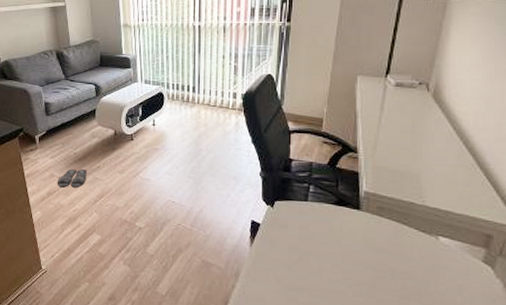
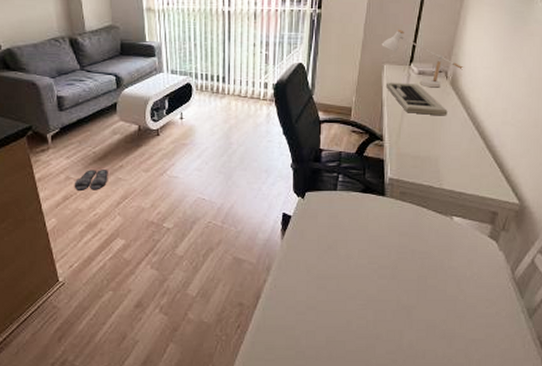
desk lamp: none [354,41,448,100] -> present [381,29,464,88]
computer keyboard: none [360,94,430,130] -> present [387,82,448,116]

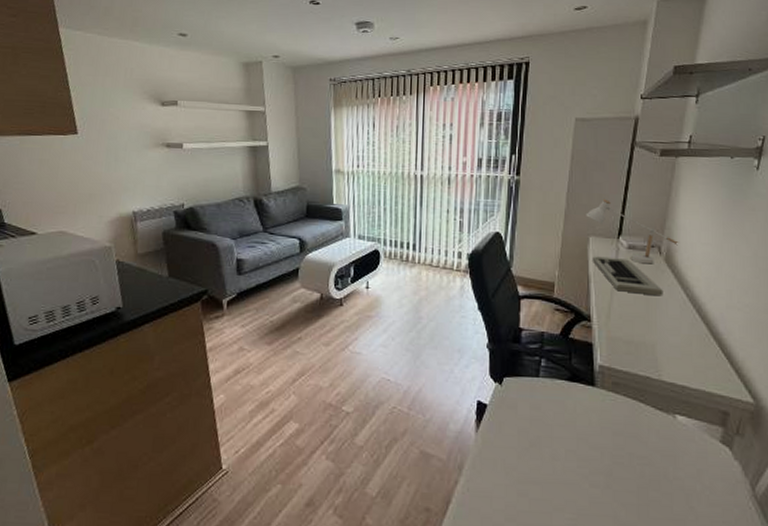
slippers: present [74,170,108,190] -> none [247,340,285,365]

